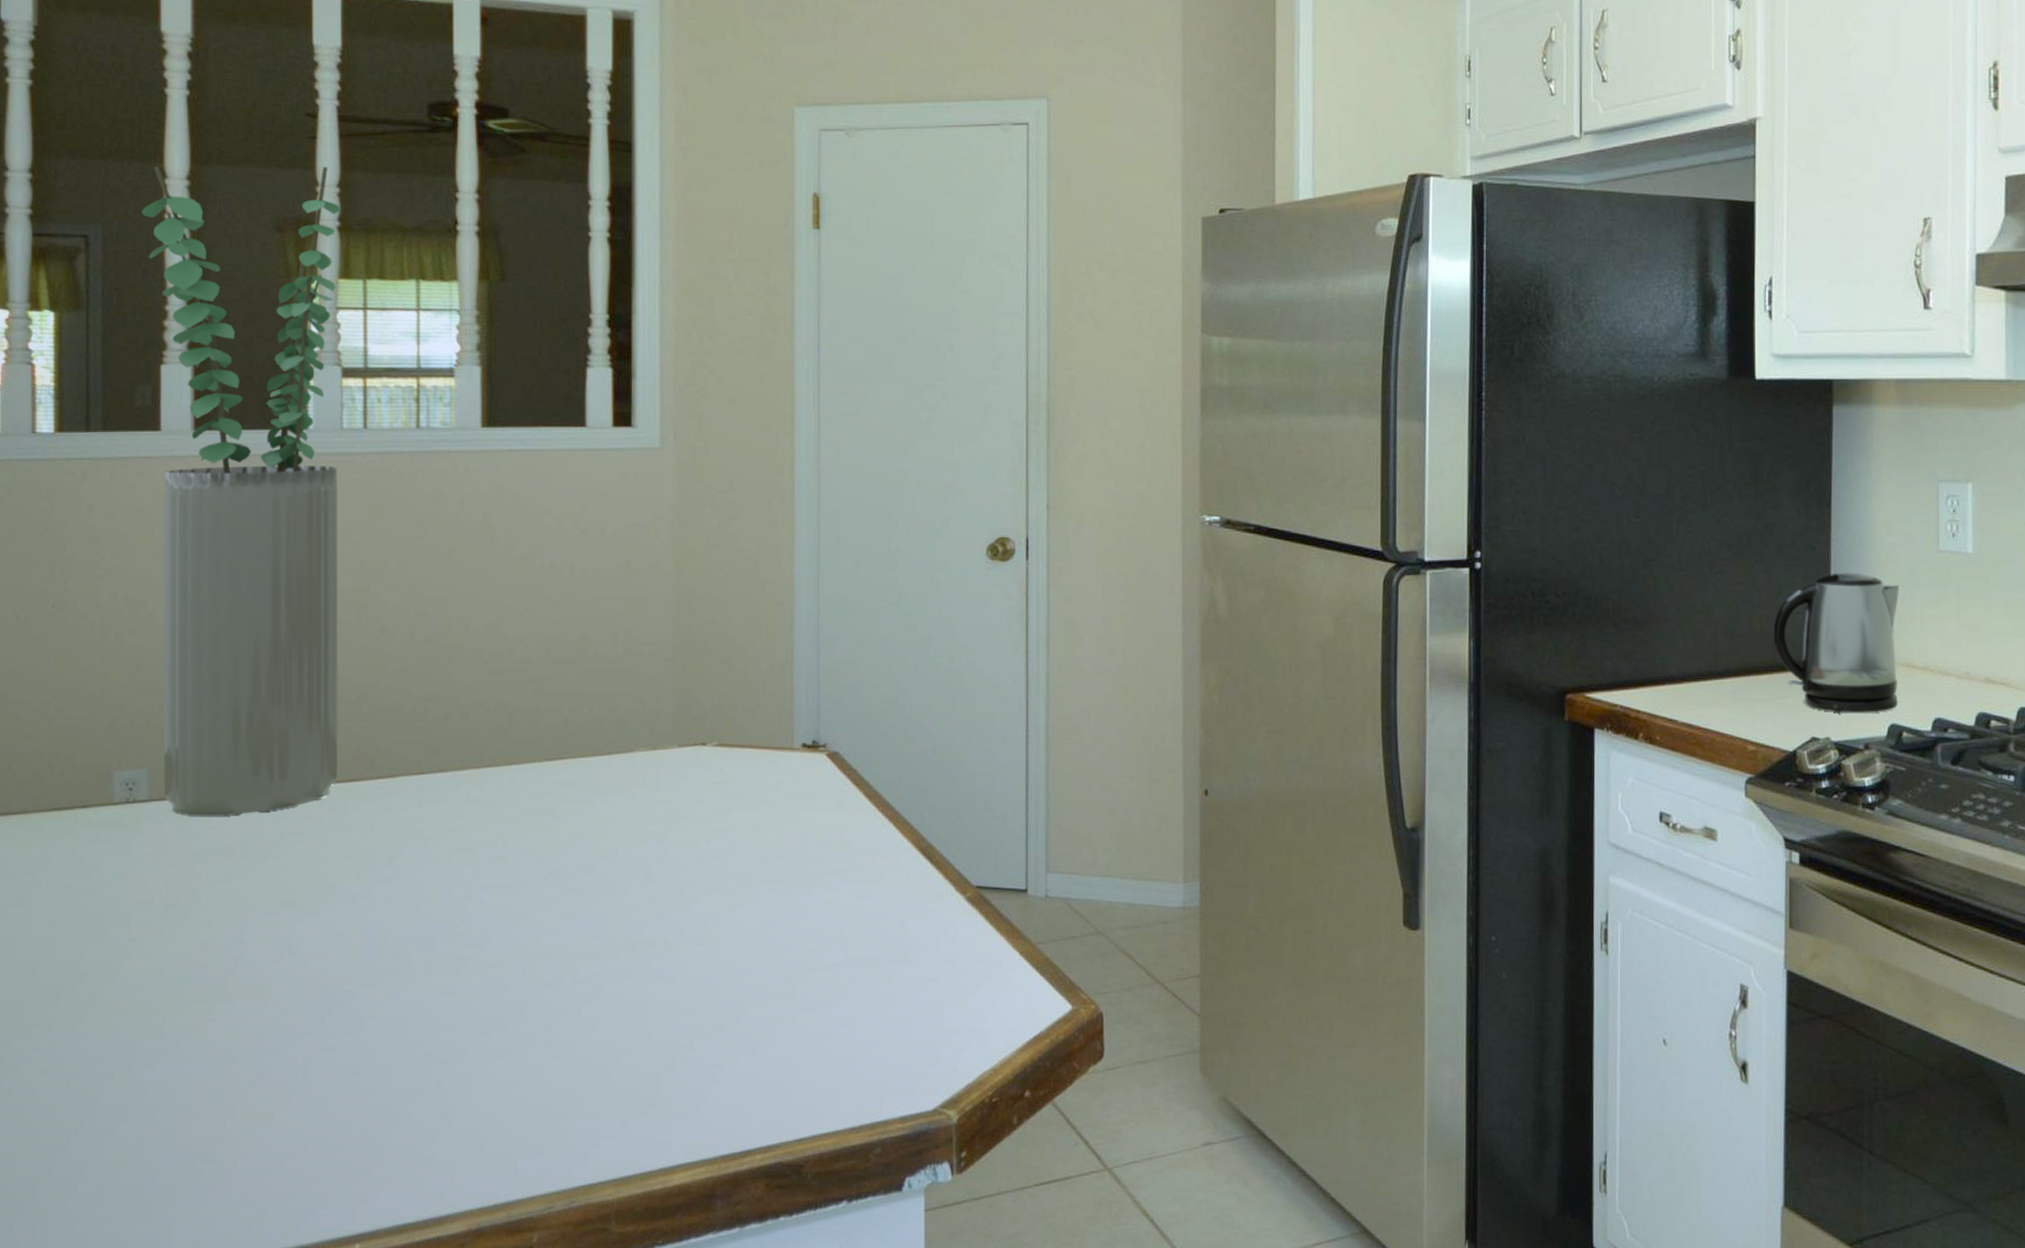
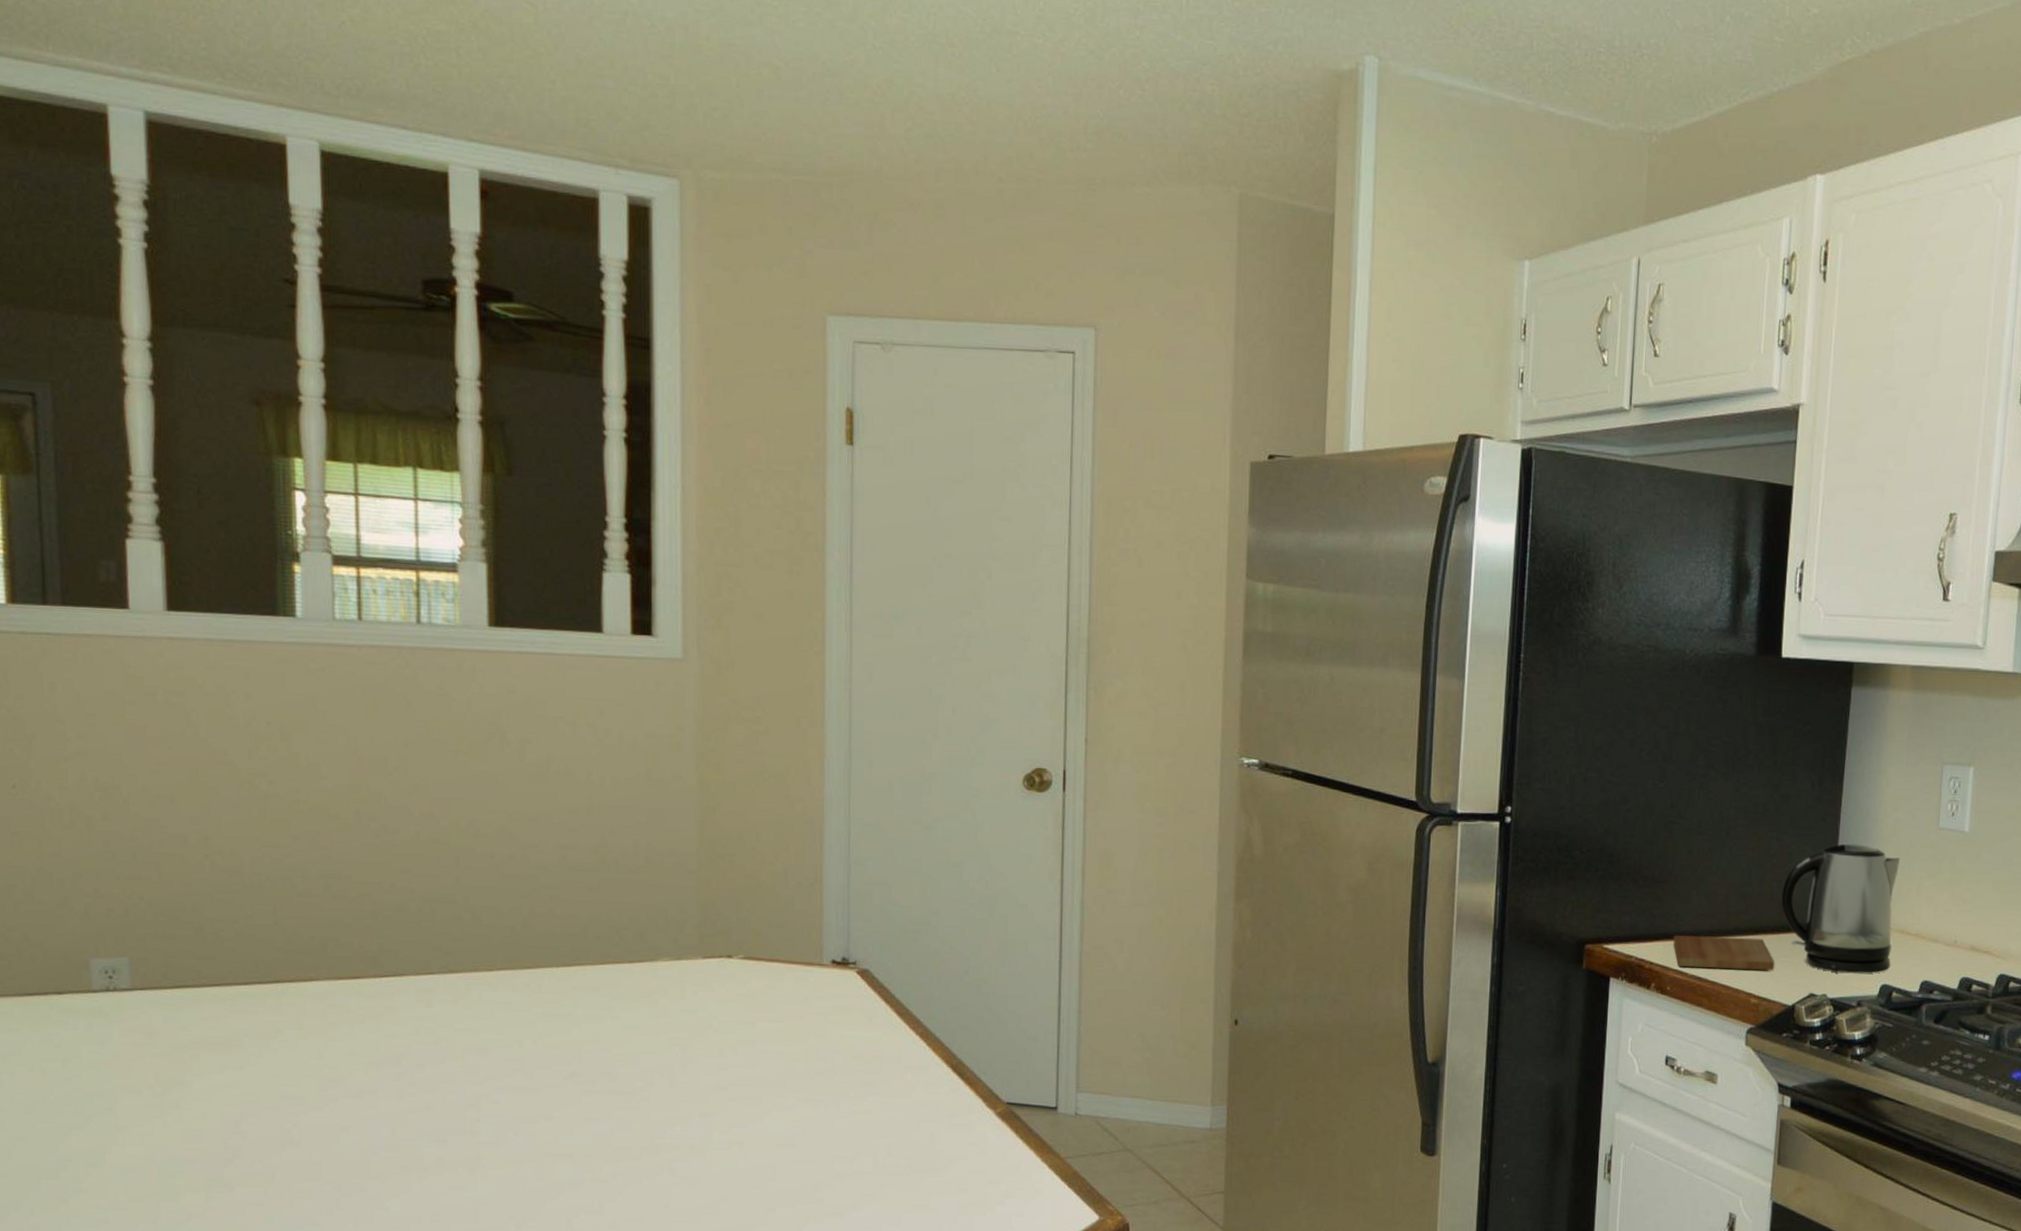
vase: present [141,166,341,816] -> none [96,324,339,1008]
cutting board: none [1659,679,1772,714] -> present [1673,934,1775,970]

